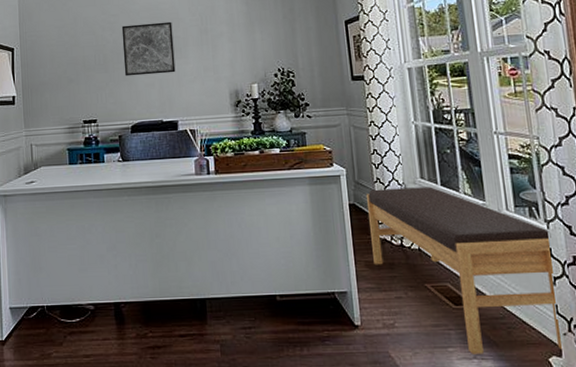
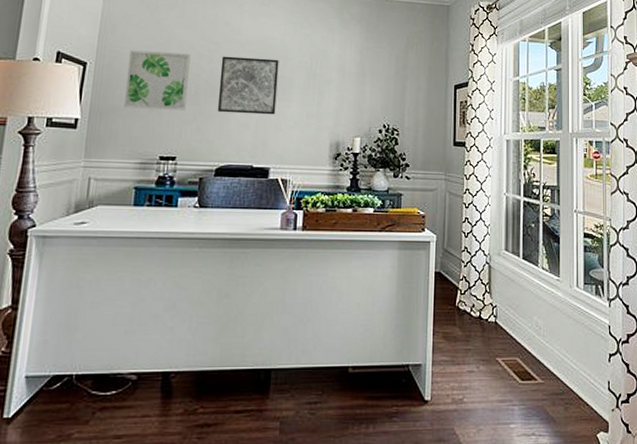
wall art: none [45,28,98,83] -> present [123,50,191,111]
bench: present [365,186,564,354] -> none [451,258,611,431]

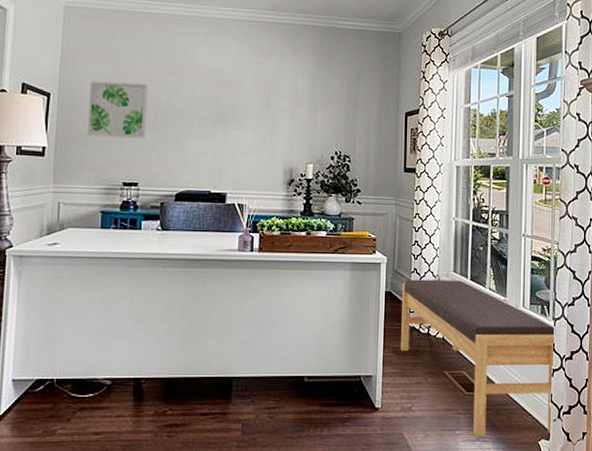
wall art: present [217,56,279,115] -> none [175,85,233,143]
bench: none [451,258,611,431] -> present [401,279,556,437]

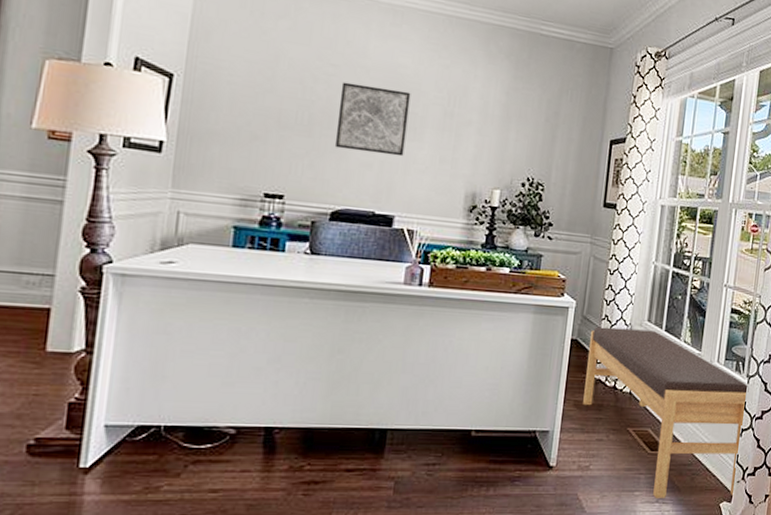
wall art: present [86,81,148,139] -> none [219,64,304,143]
wall art: none [175,85,233,143] -> present [334,82,411,157]

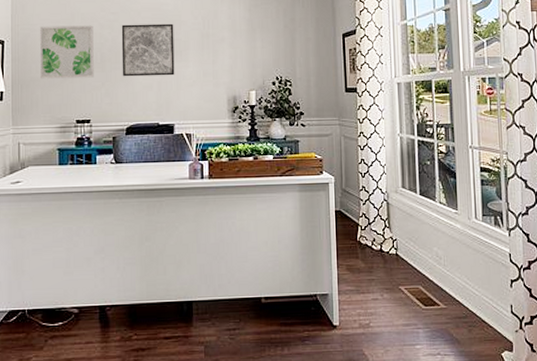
wall art: none [219,64,304,143] -> present [39,25,94,79]
bench: present [583,326,749,498] -> none [351,195,514,351]

